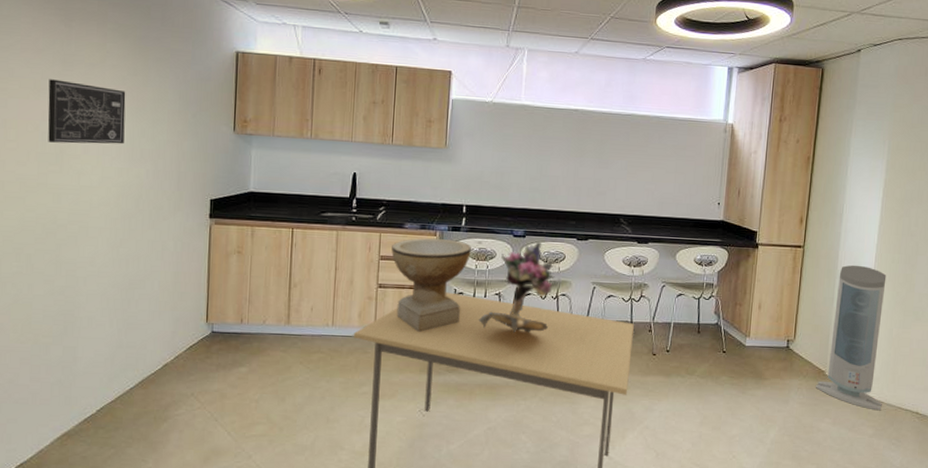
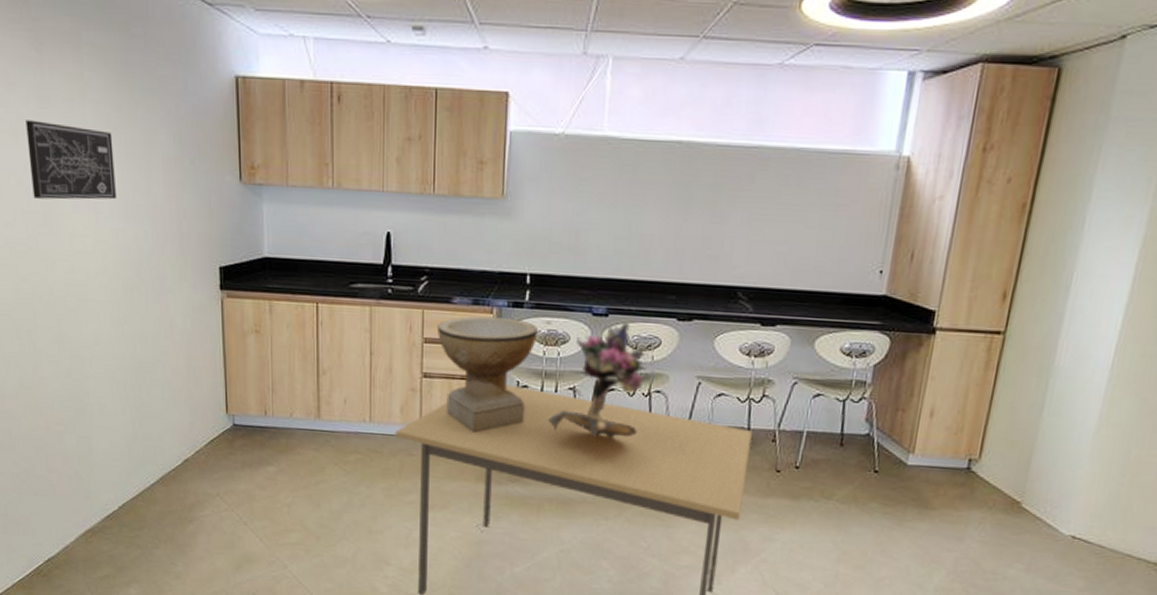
air purifier: present [816,265,887,411] -> none [1005,359,1131,558]

